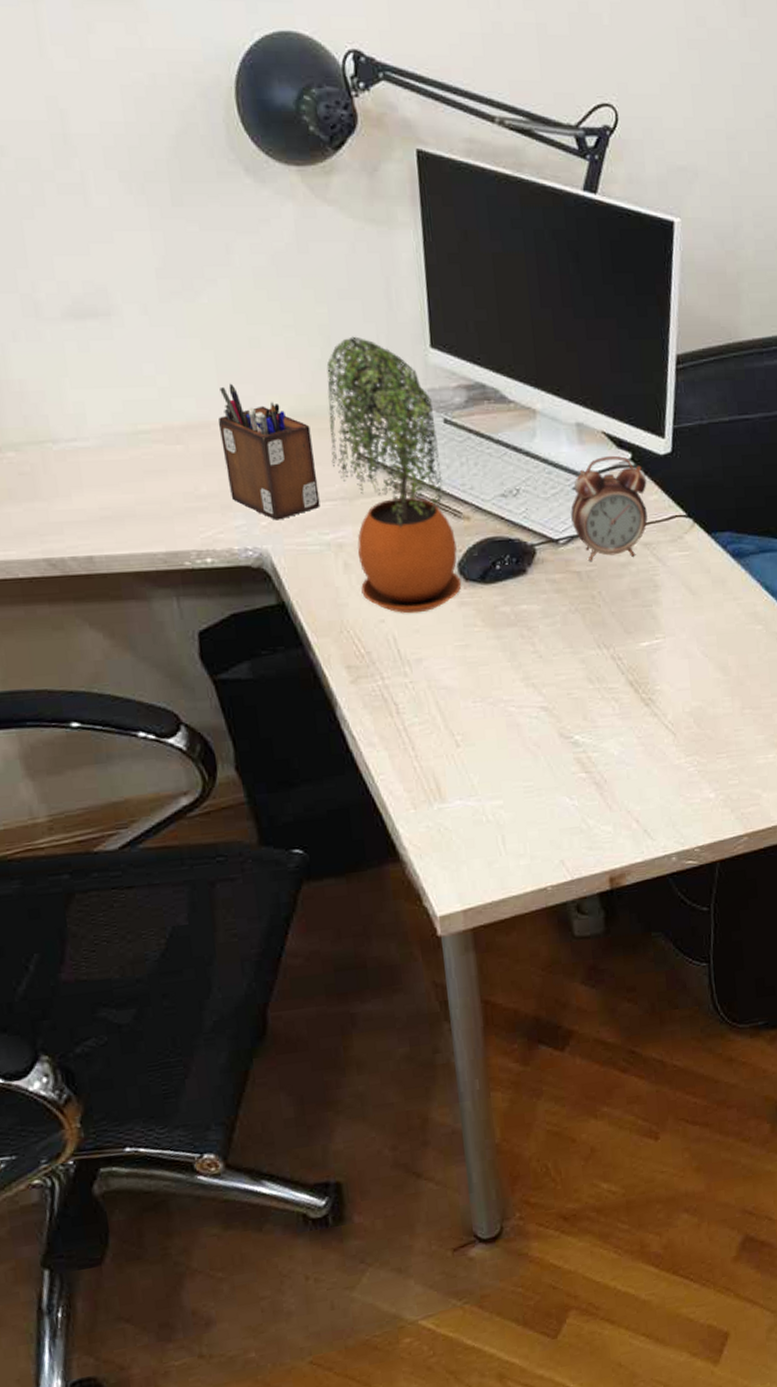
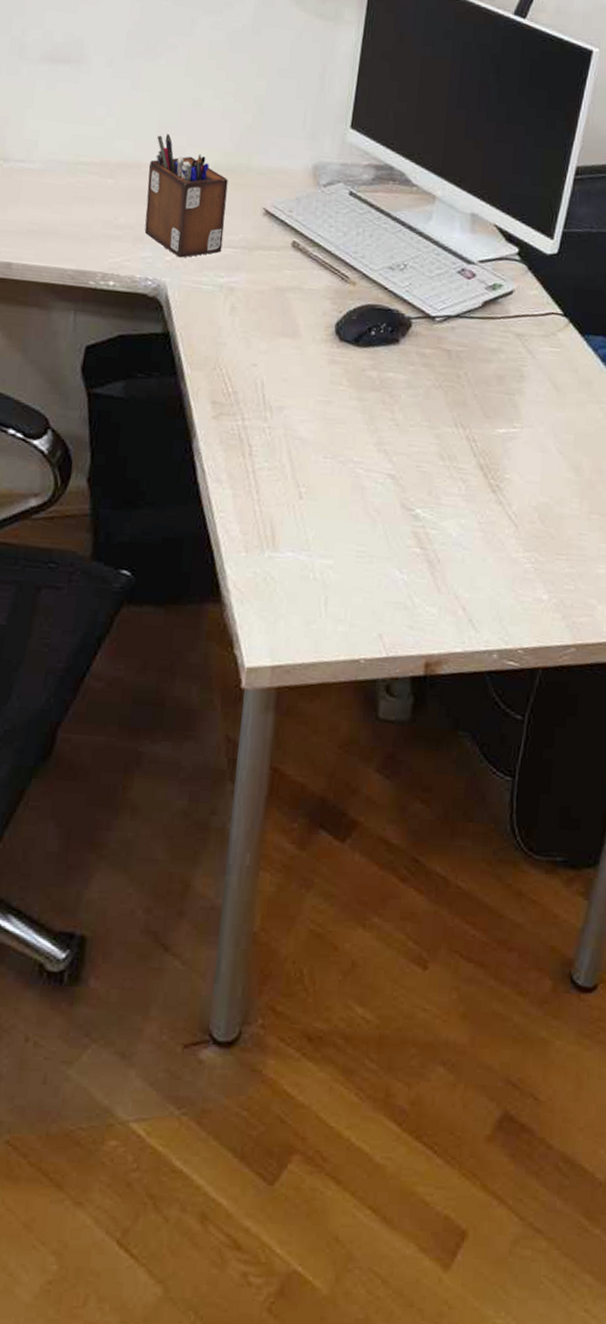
potted plant: present [326,336,462,614] -> none [240,109,343,364]
alarm clock: present [571,455,648,561] -> none [451,247,530,345]

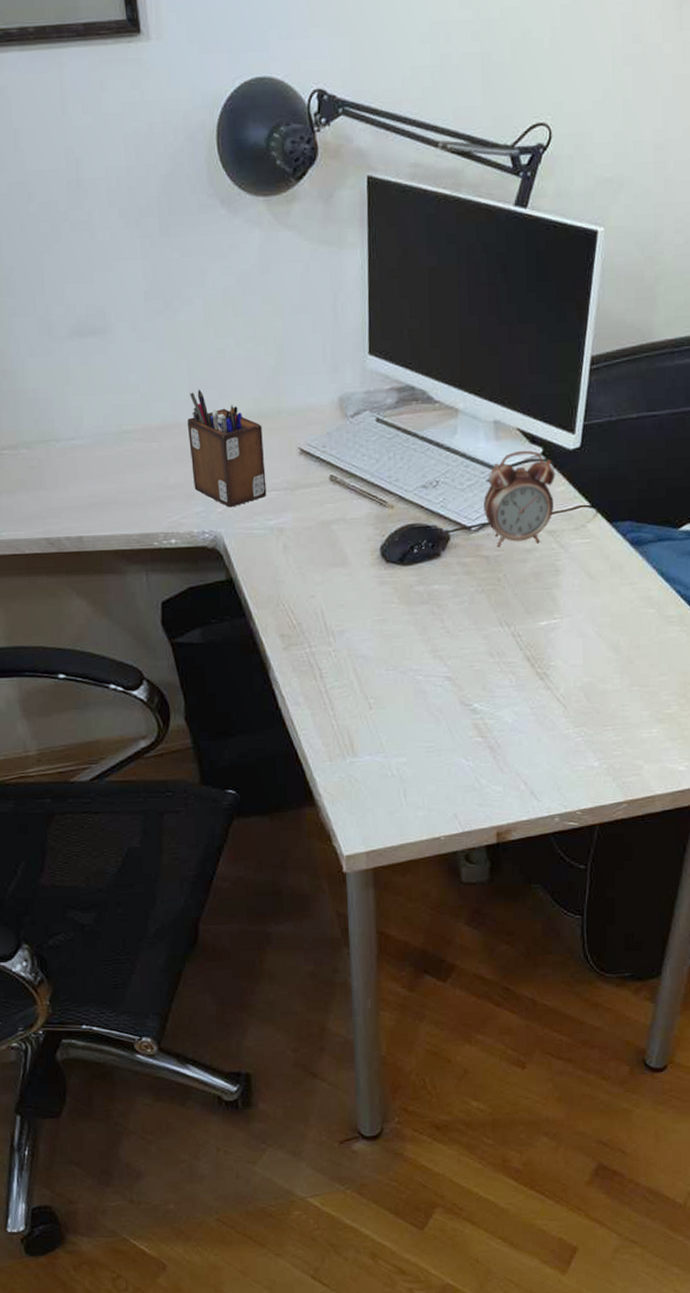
alarm clock: none [451,247,530,345] -> present [484,450,555,546]

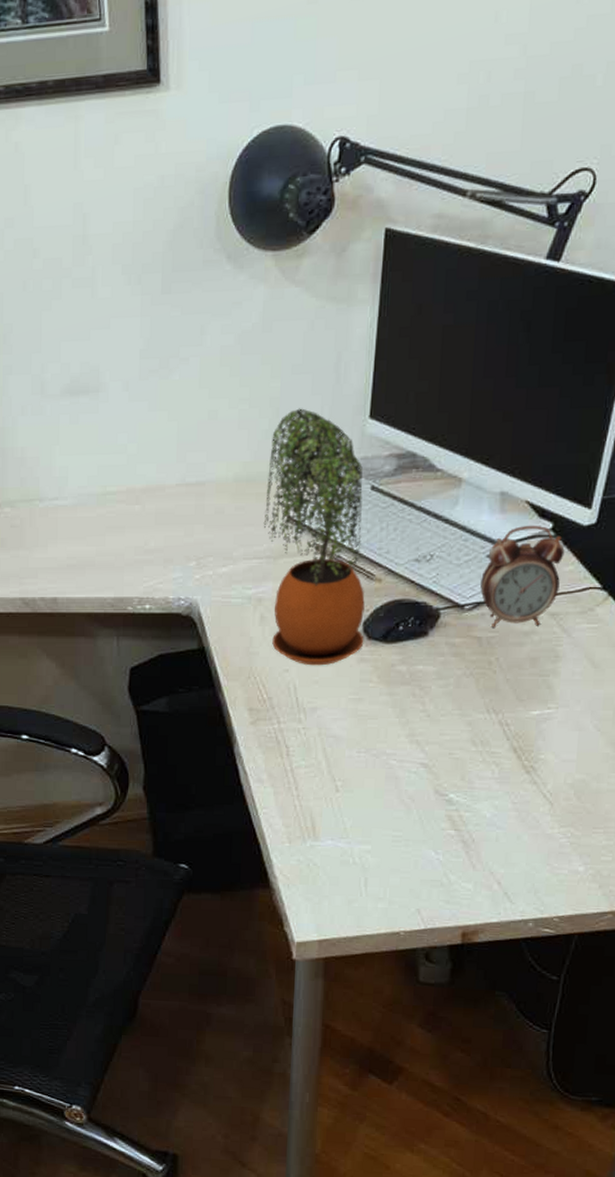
desk organizer: present [187,389,267,508] -> none [172,451,249,574]
potted plant: none [278,346,383,591] -> present [263,408,365,666]

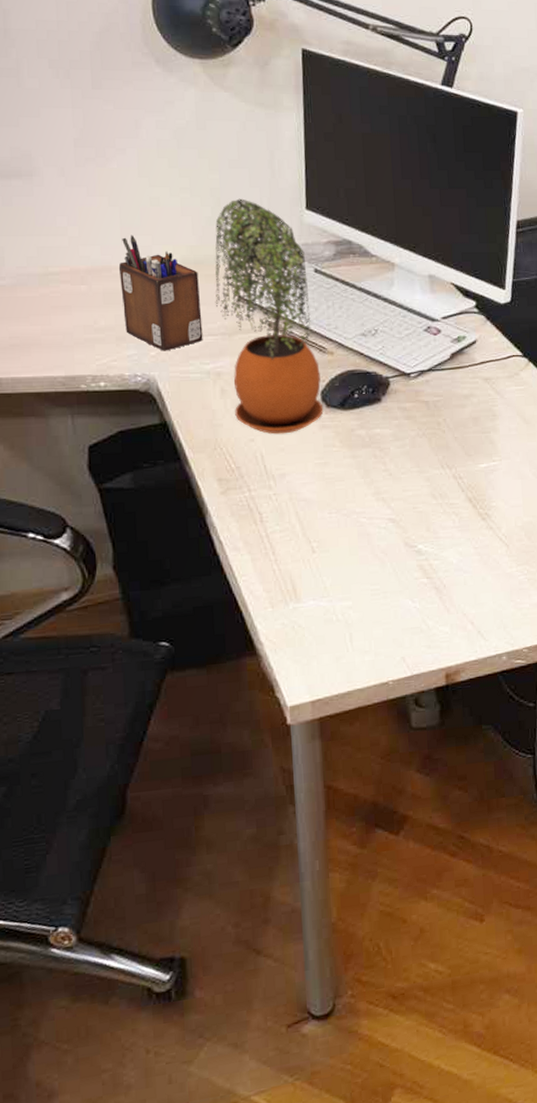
desk organizer: none [172,451,249,574] -> present [118,235,203,351]
alarm clock: present [480,525,565,627] -> none [421,303,489,392]

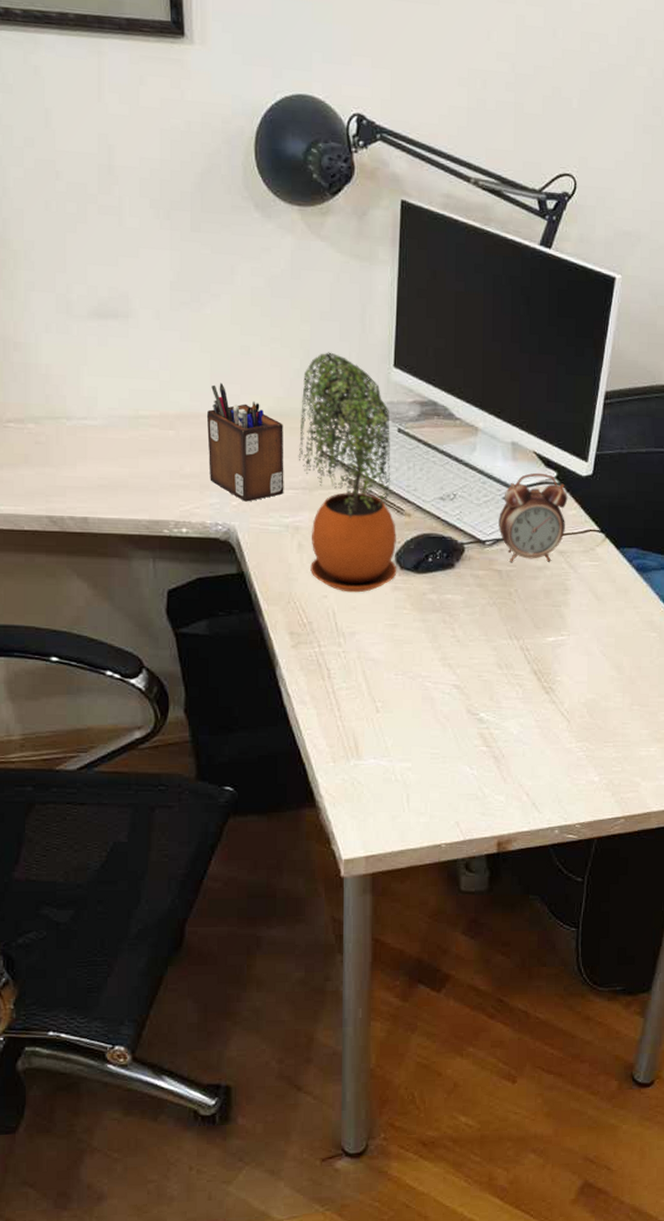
alarm clock: none [421,303,489,392] -> present [499,472,568,562]

